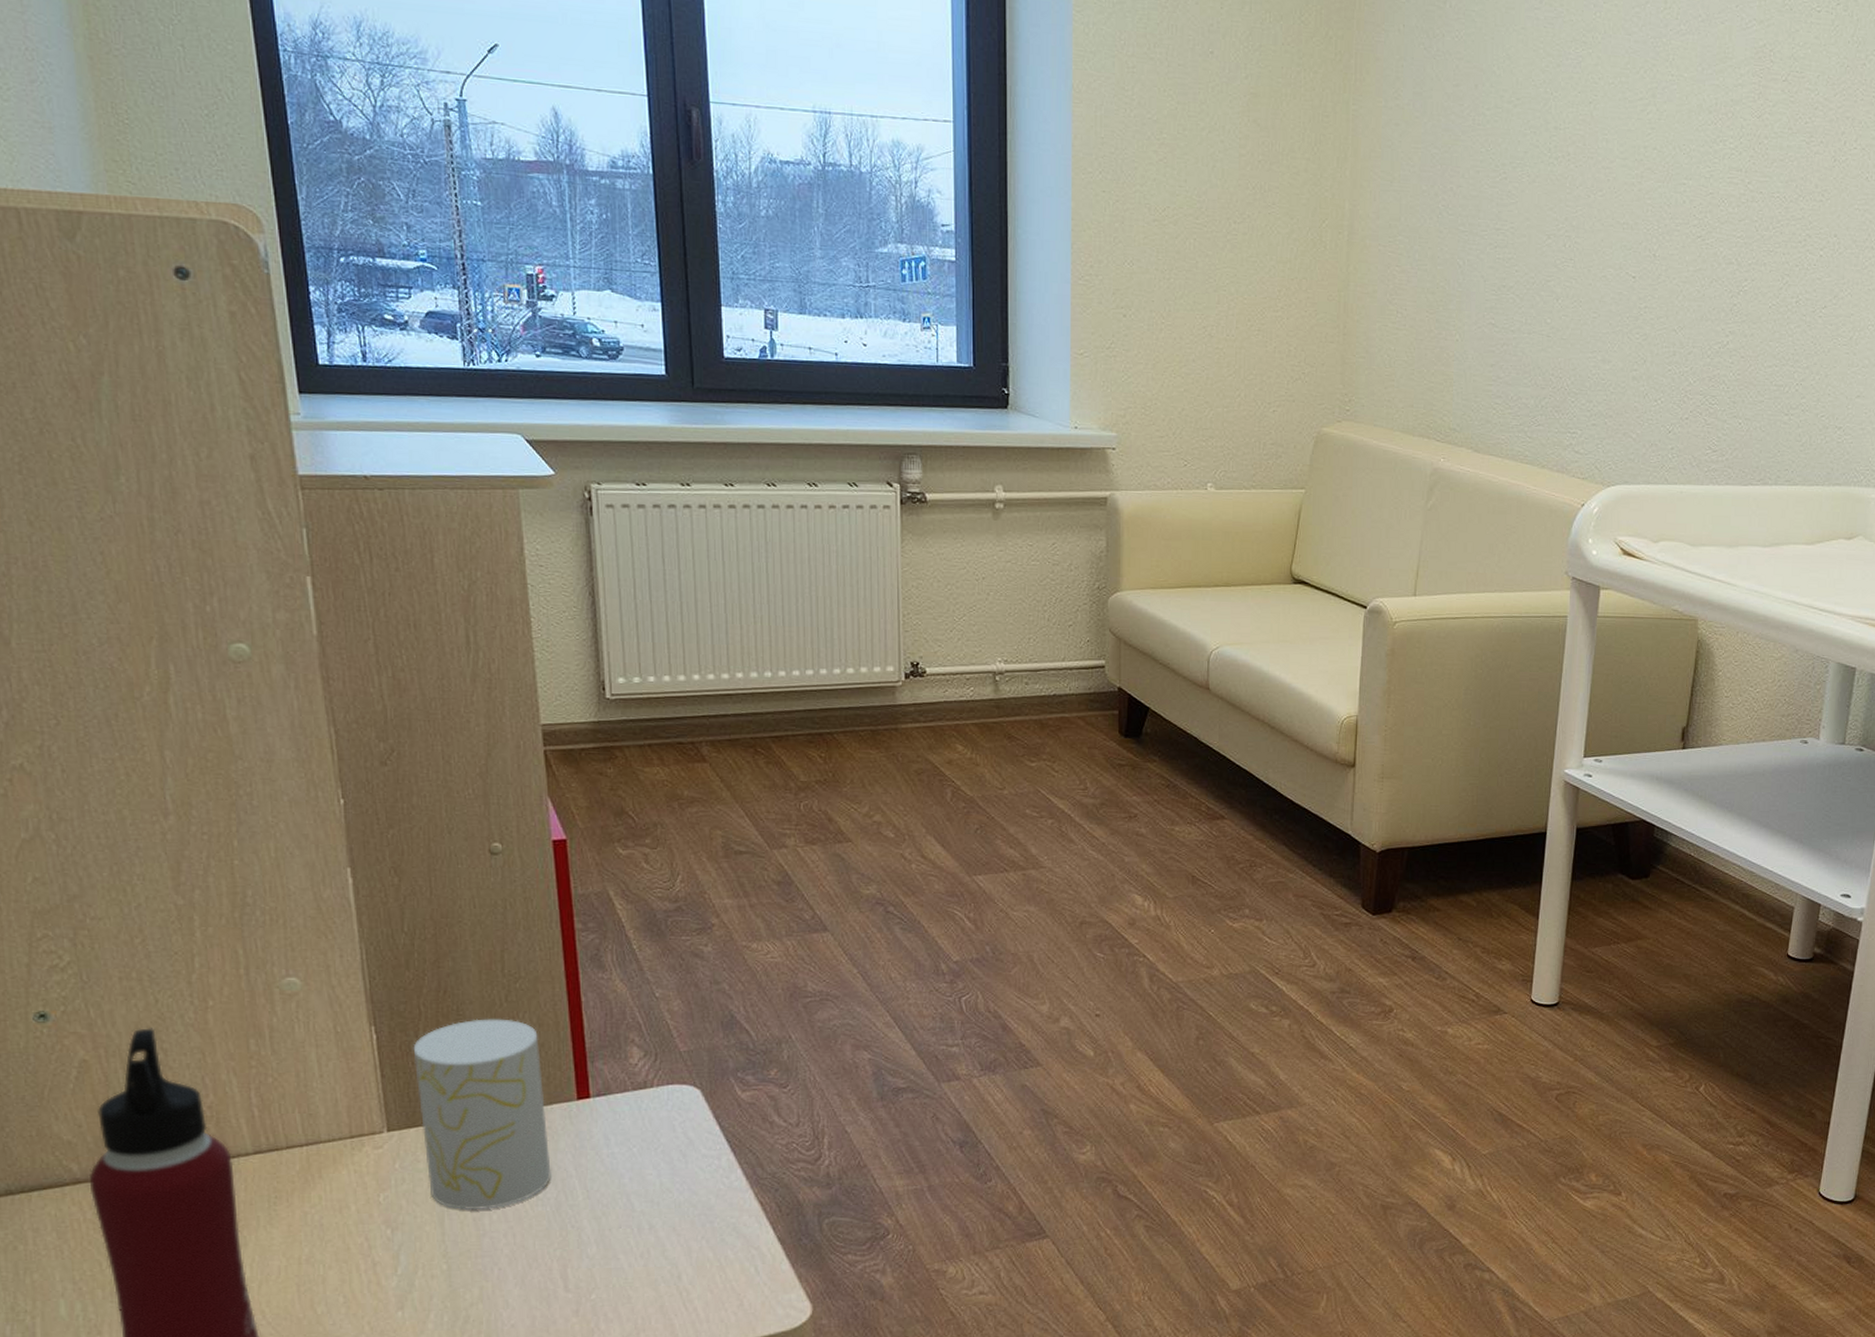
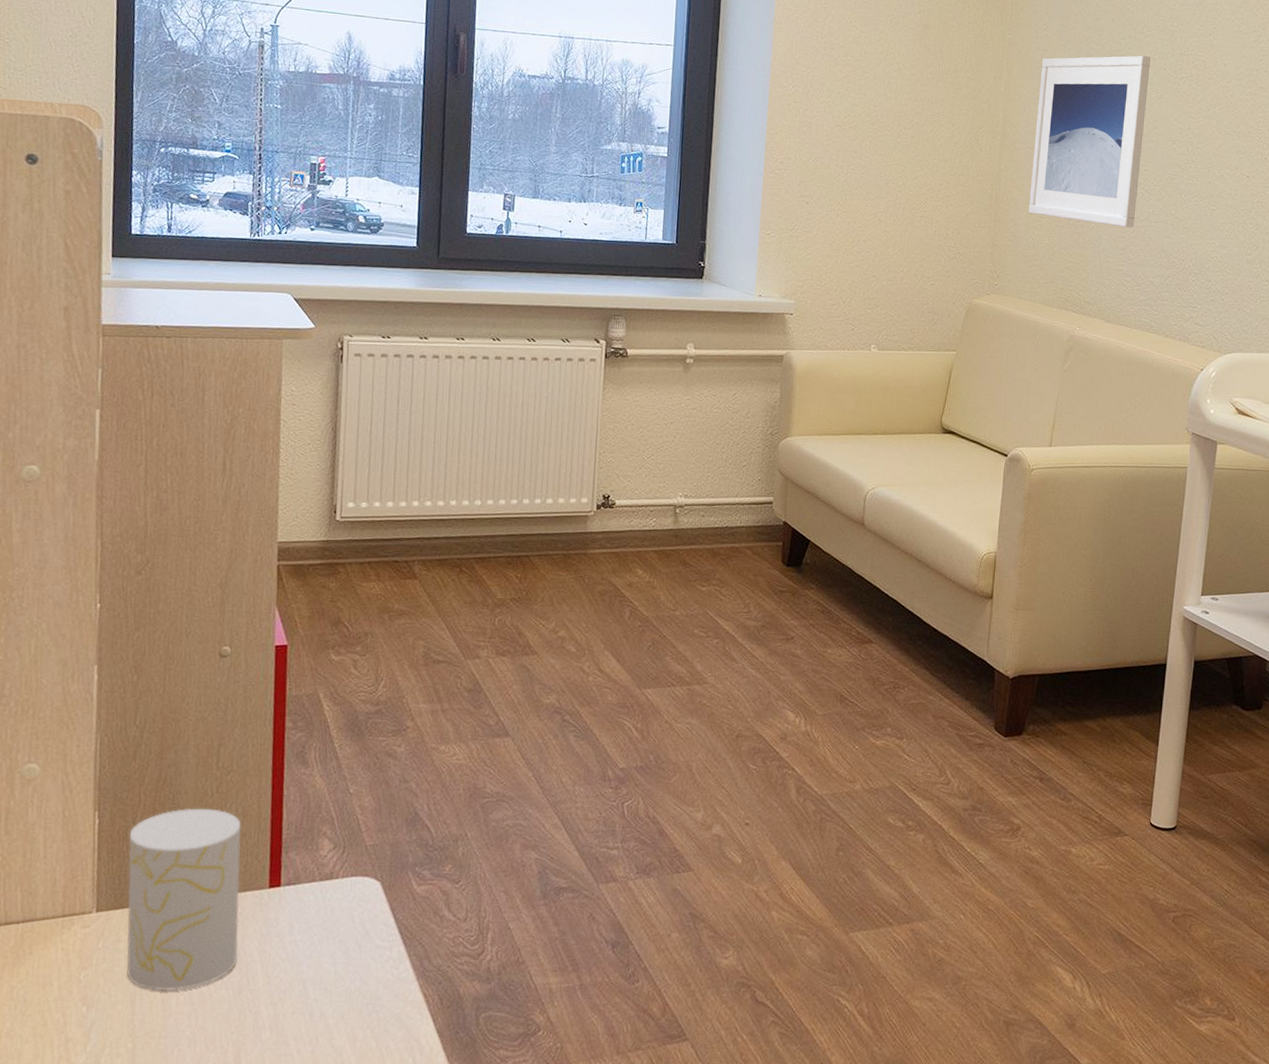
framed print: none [1383,129,1520,340] -> present [1029,55,1150,228]

